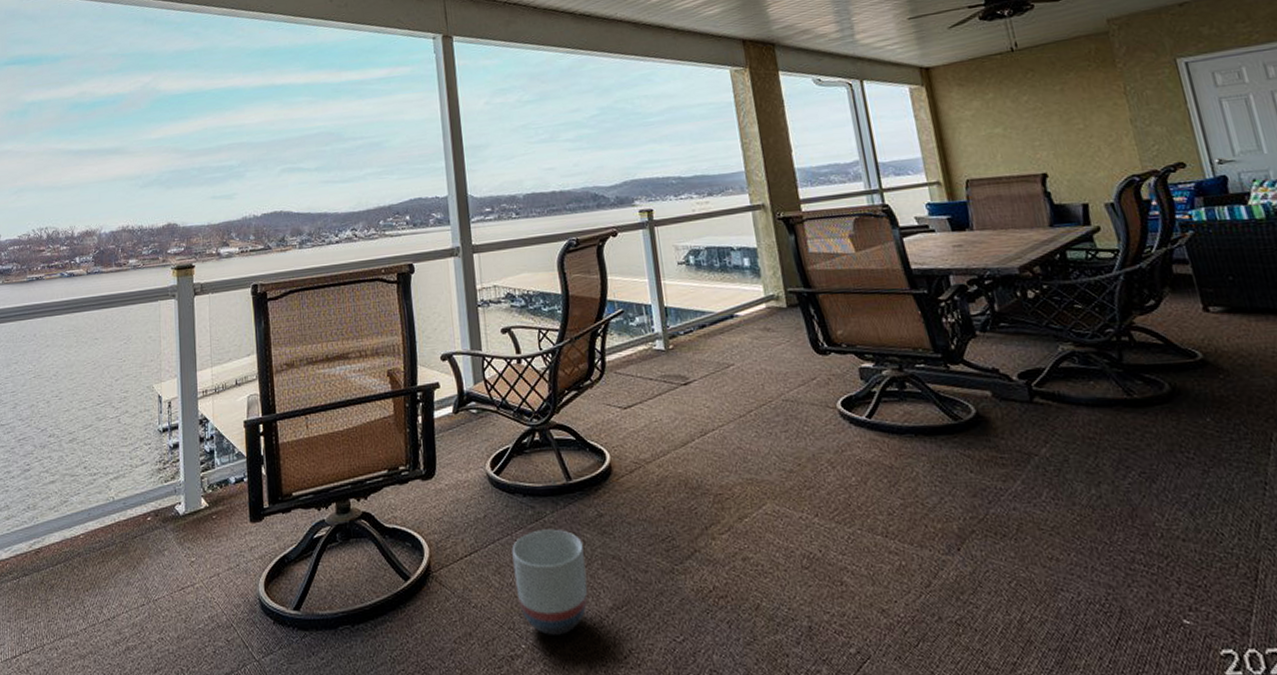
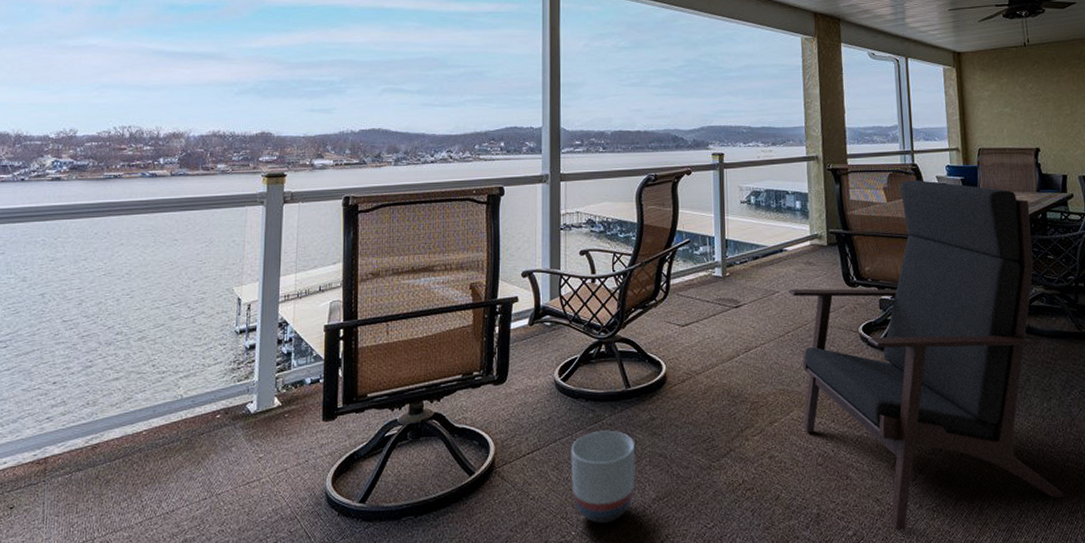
lounge chair: none [745,223,1133,648] -> present [788,180,1063,530]

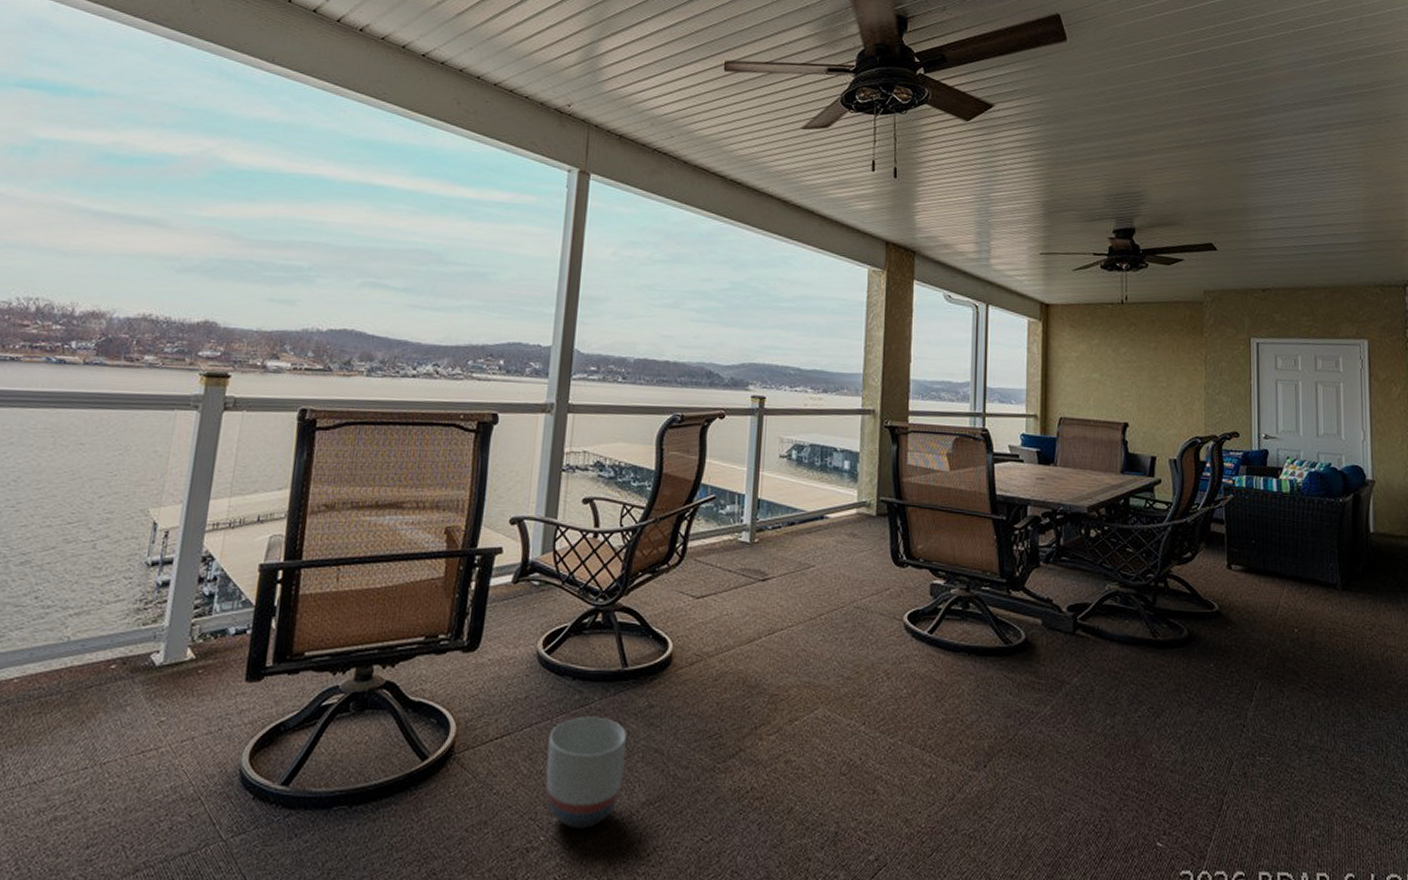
lounge chair: present [788,180,1063,530] -> none [826,447,1120,858]

